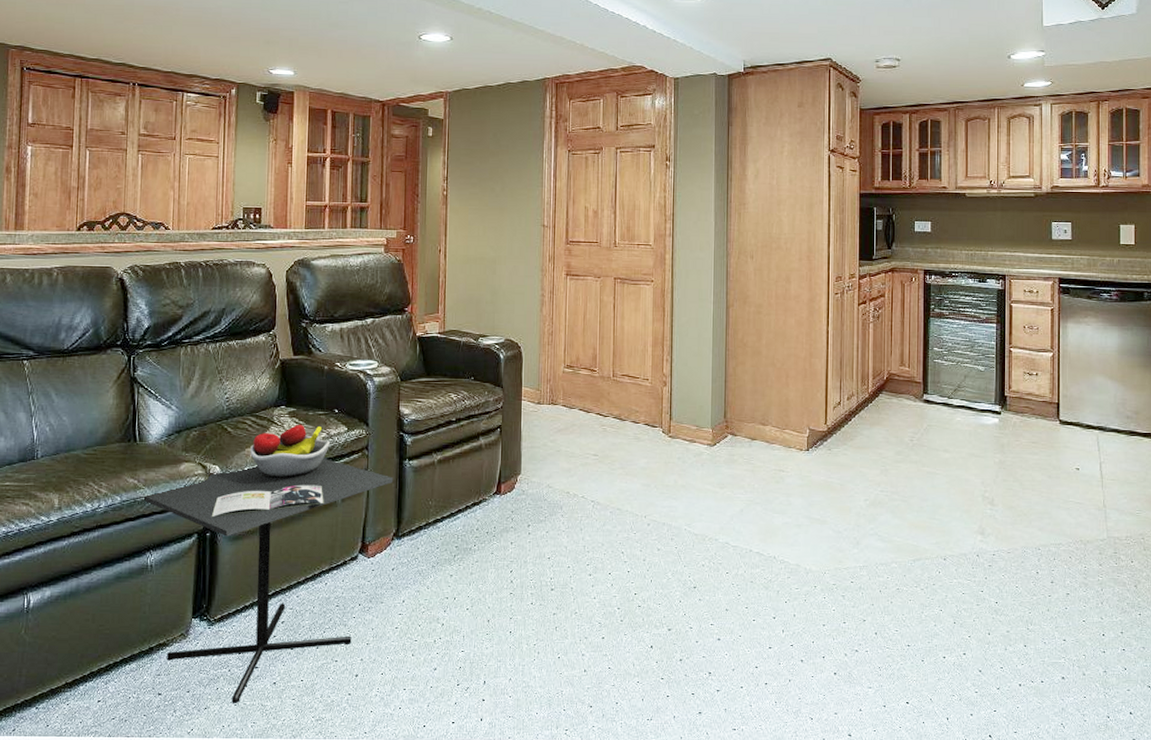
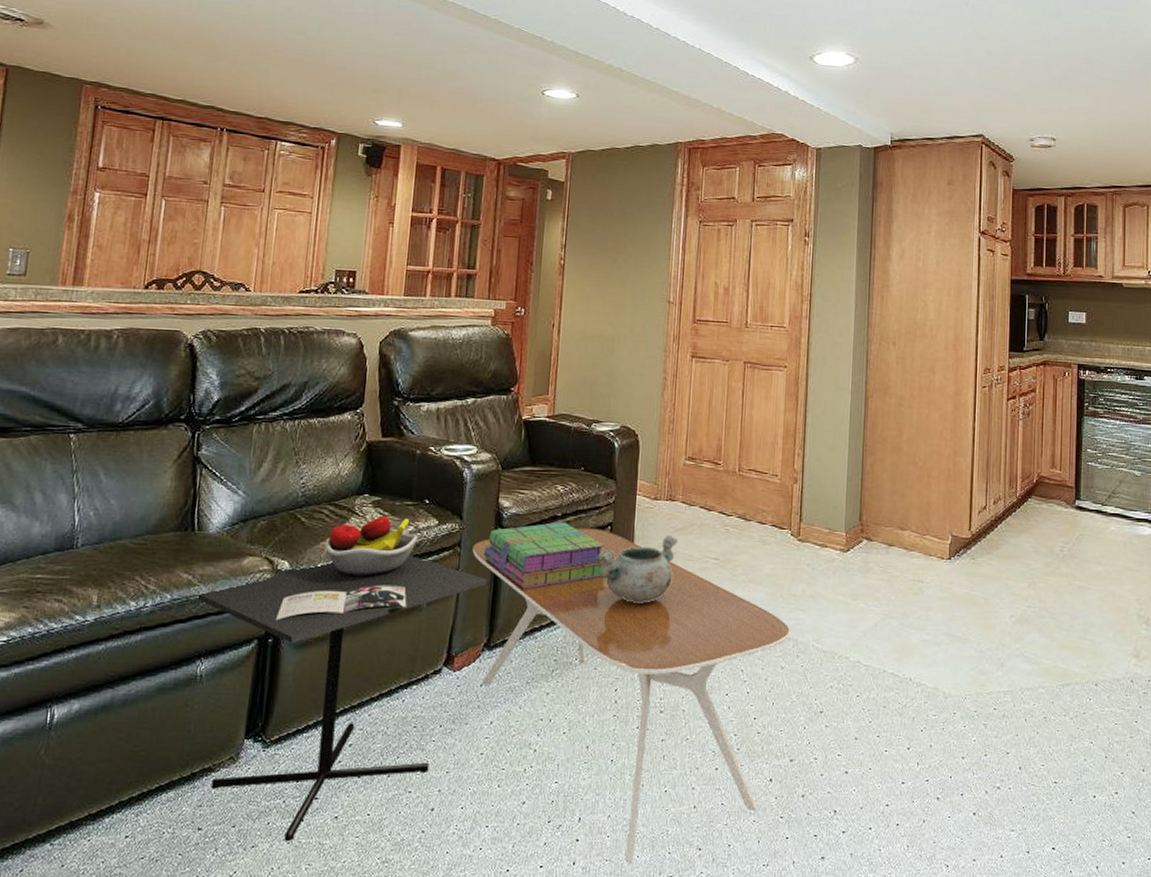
coffee table: none [378,430,664,719] -> present [472,527,790,863]
stack of books: none [388,425,495,485] -> present [483,521,605,589]
decorative bowl: none [489,436,561,496] -> present [597,536,679,603]

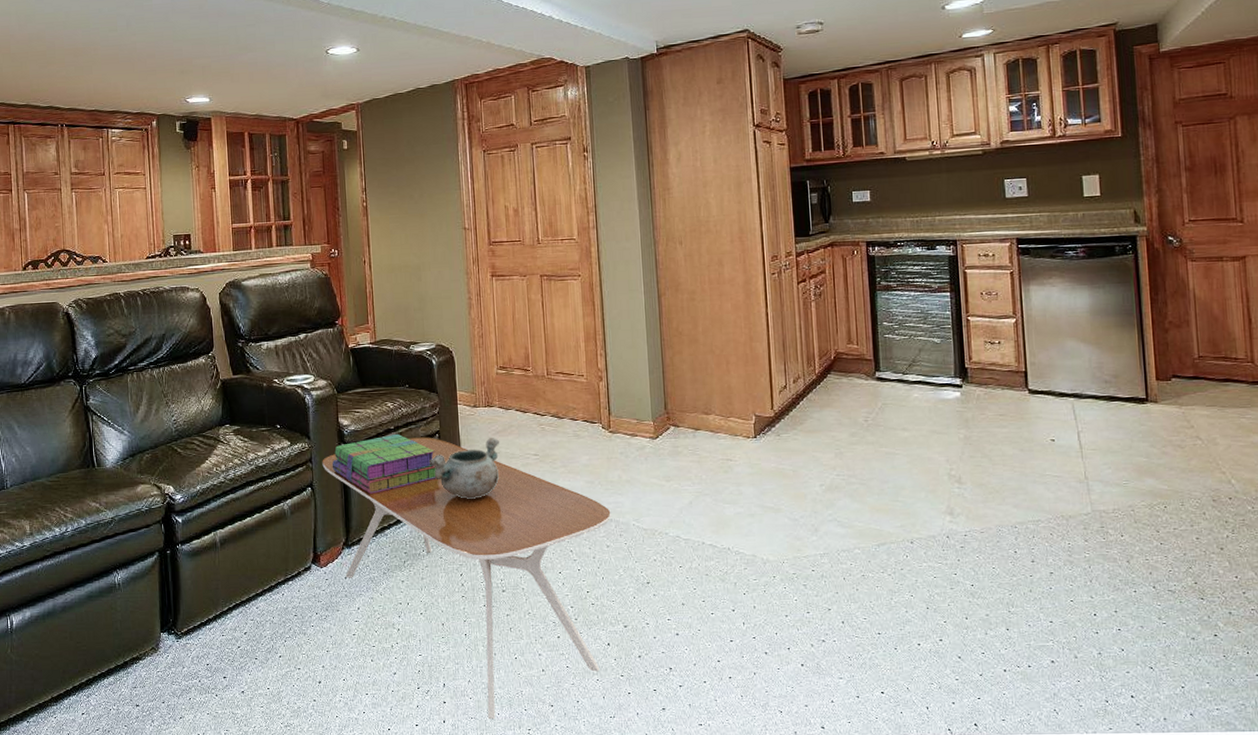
kitchen table: present [197,515,488,842] -> none [106,441,339,713]

